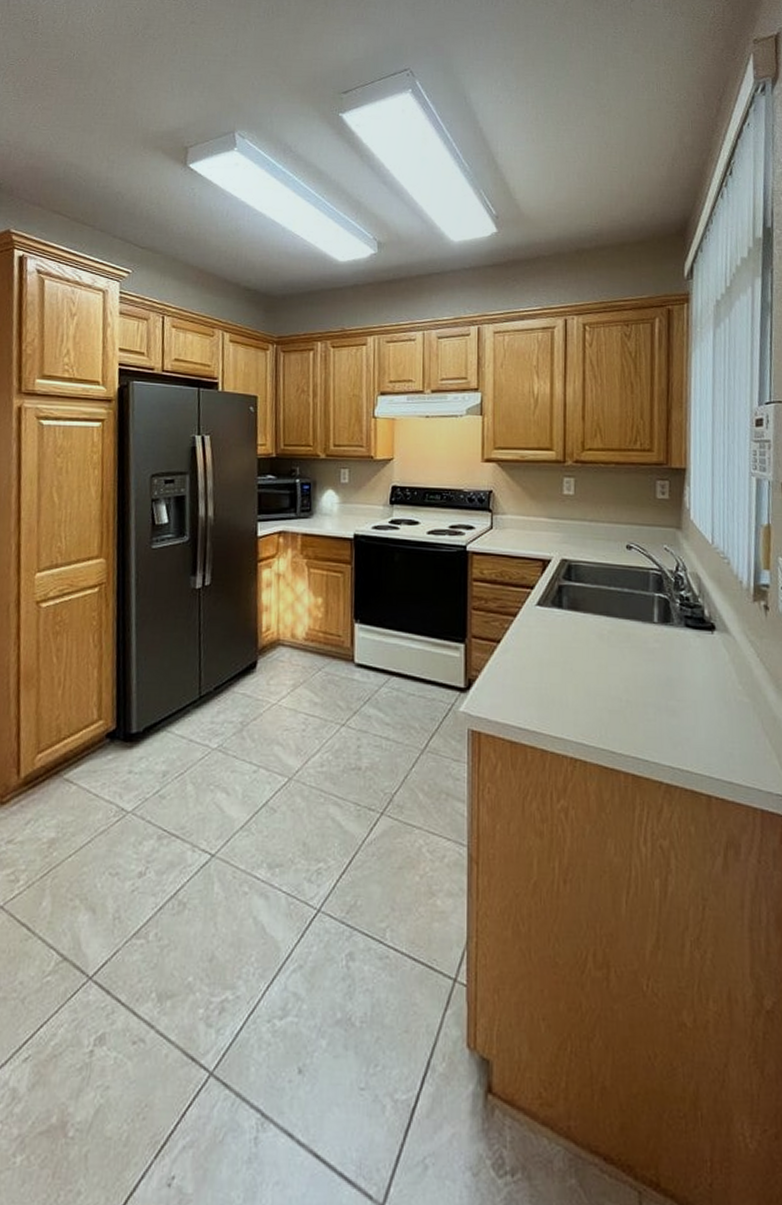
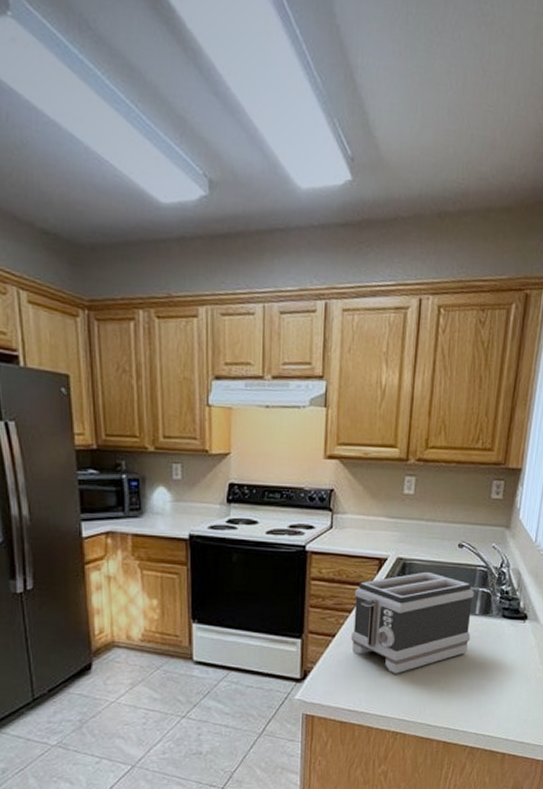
toaster: none [517,574,651,688] -> present [350,571,474,674]

